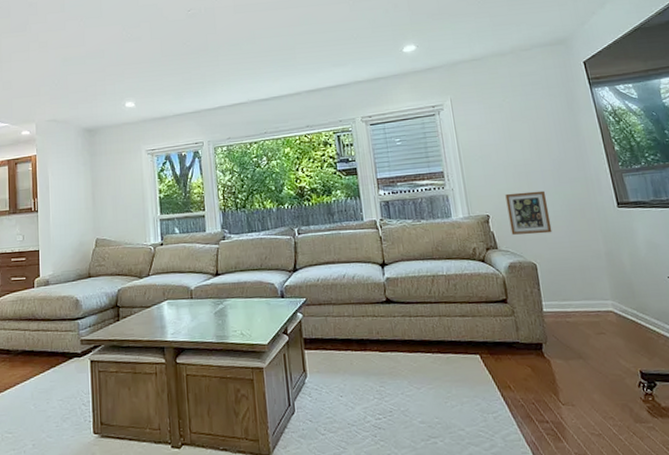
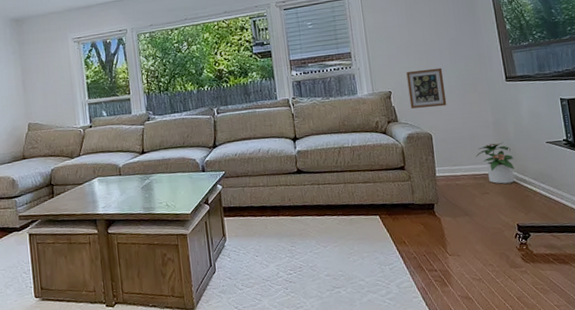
potted plant: none [587,275,634,323] -> present [475,142,515,184]

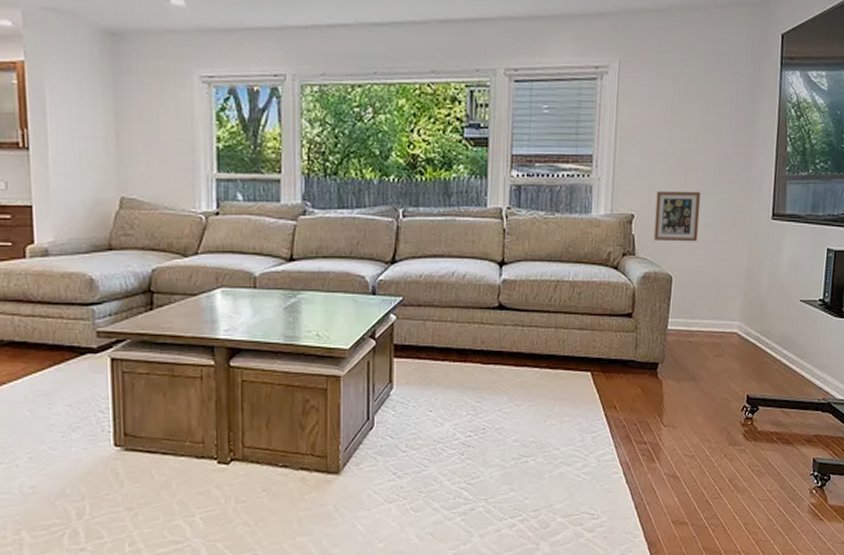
potted plant: present [475,142,515,184] -> none [717,295,761,346]

